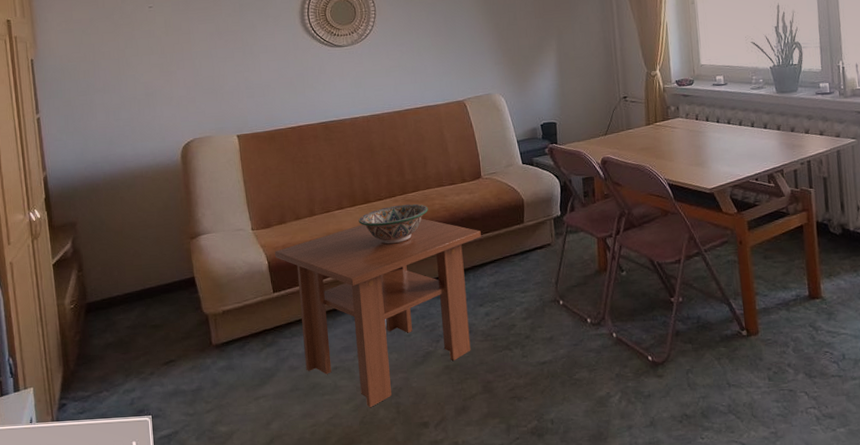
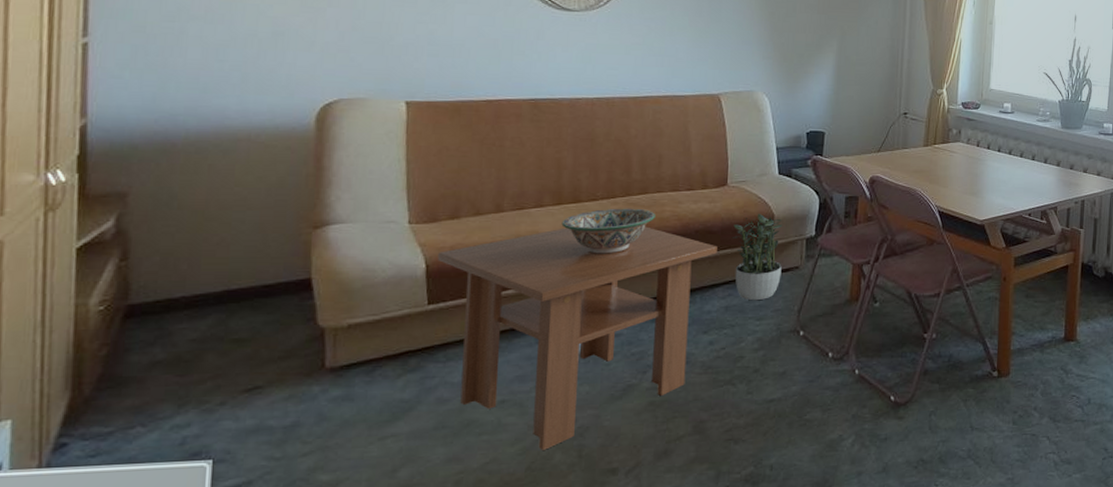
potted plant: none [491,199,537,276] -> present [731,213,783,301]

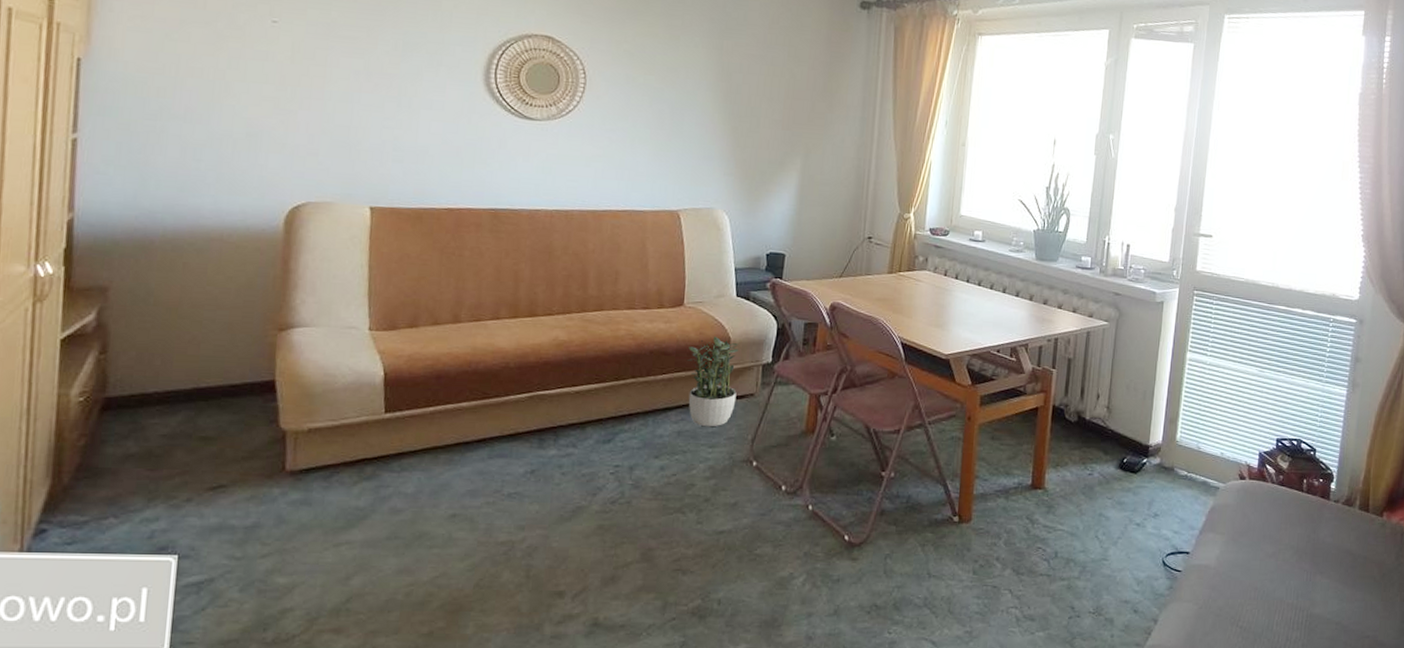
coffee table: present [438,226,717,450] -> none [396,341,672,568]
decorative bowl: present [561,208,655,254] -> none [517,324,610,371]

